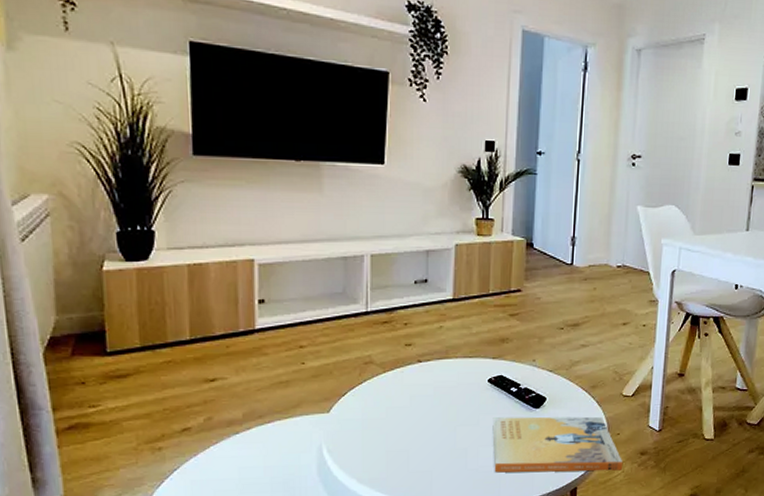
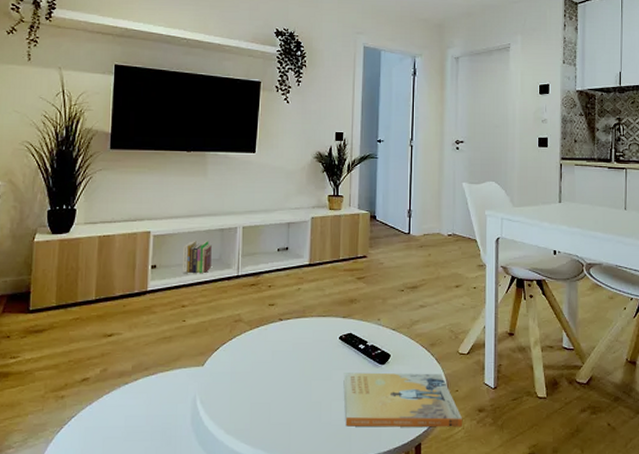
books: none [297,270,333,308] -> present [183,240,212,273]

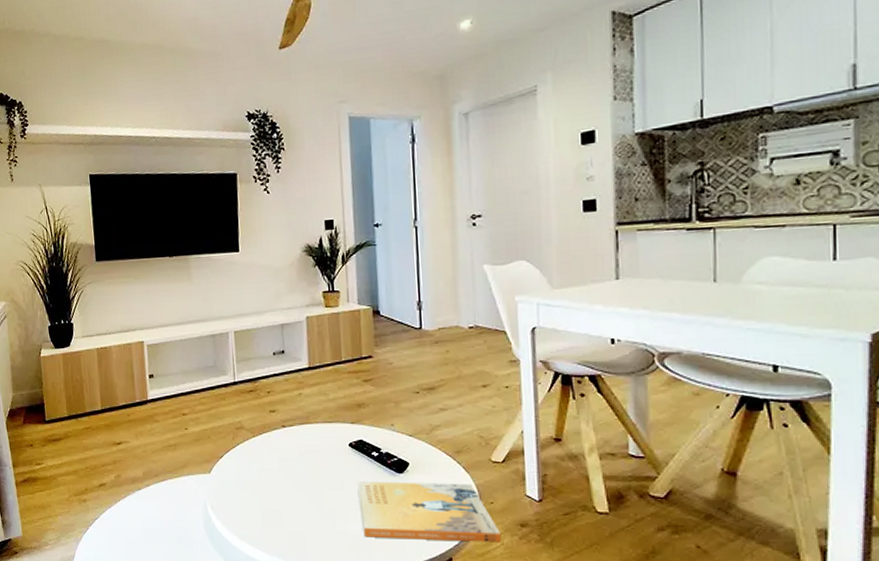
books: present [183,240,212,273] -> none [177,347,207,381]

